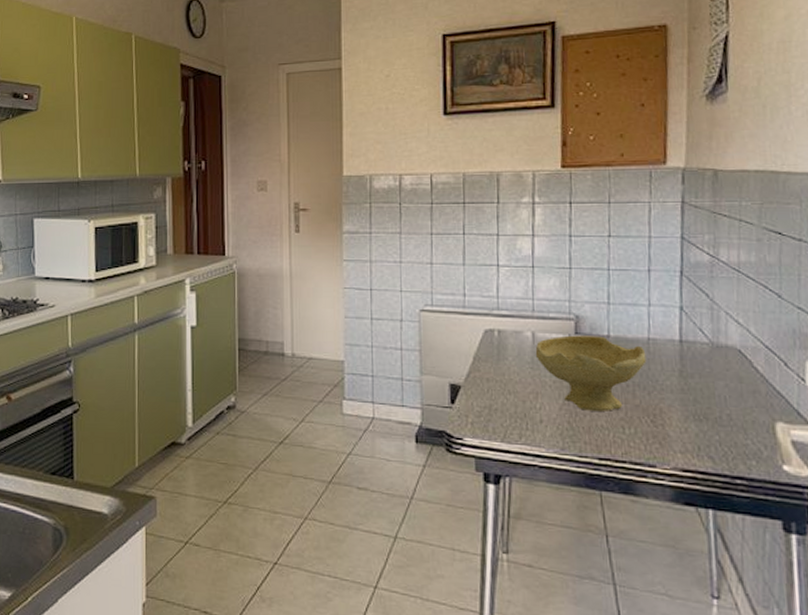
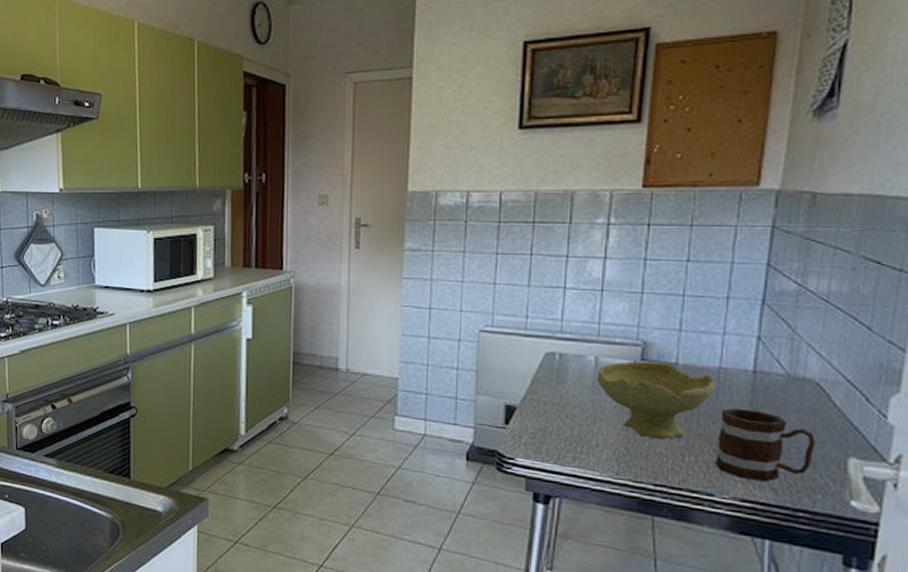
mug: none [654,378,744,450] -> present [716,408,816,482]

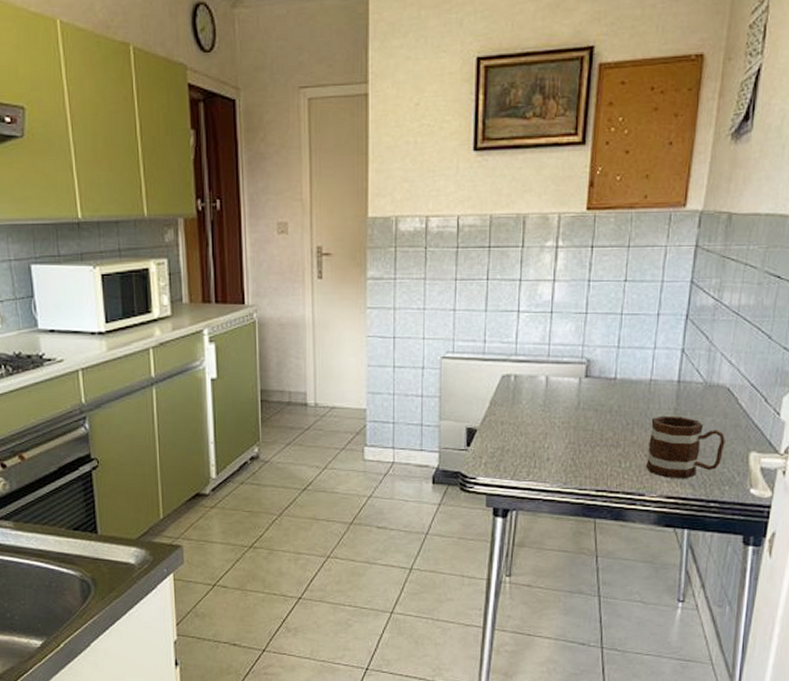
bowl: present [597,361,715,439] -> none [547,378,647,448]

